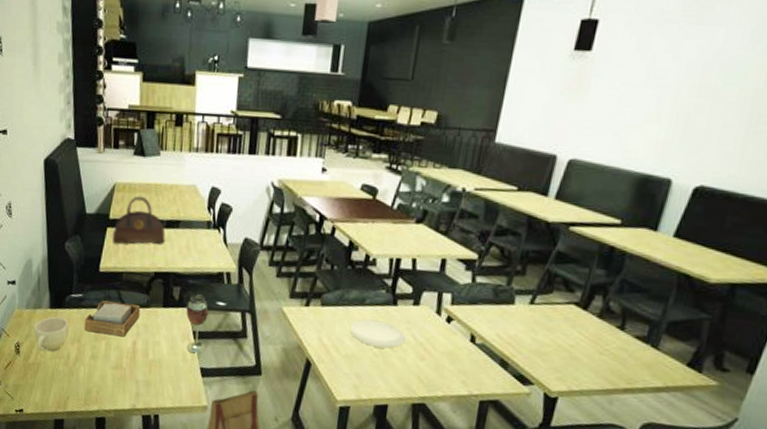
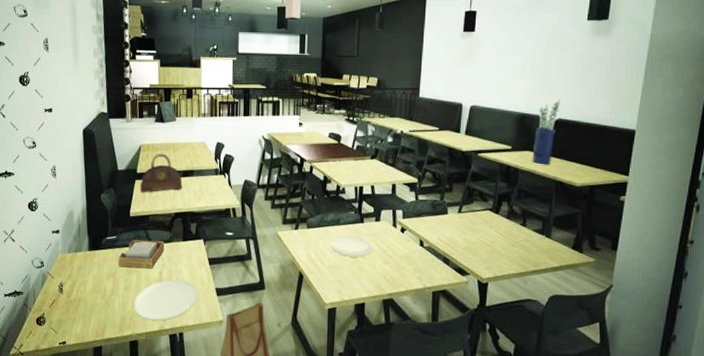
cup: present [34,316,70,352] -> none [75,257,106,289]
plate: none [101,351,179,399] -> present [134,279,198,321]
wineglass: present [186,294,209,354] -> none [202,228,220,277]
vase: none [649,157,708,250] -> present [532,99,561,165]

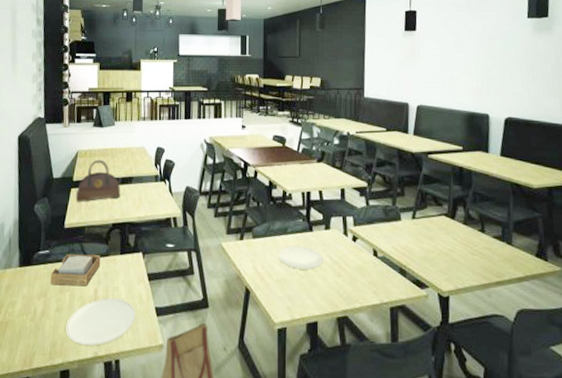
vase: present [532,99,561,165] -> none [484,97,509,166]

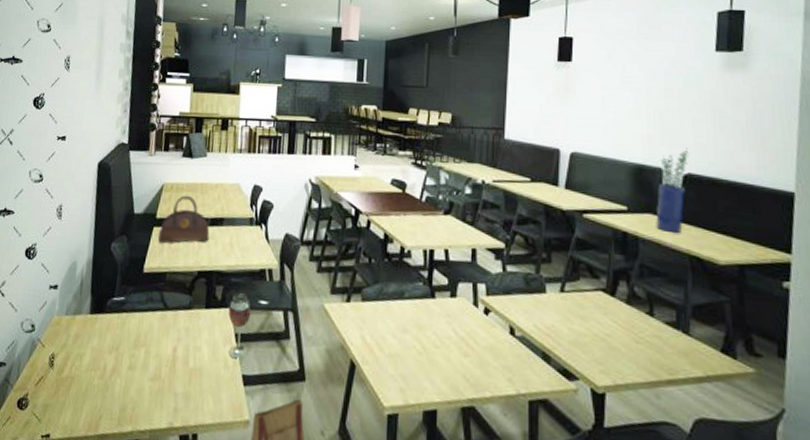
napkin holder: present [50,254,101,287] -> none [123,303,183,343]
plate: present [66,298,136,346] -> none [138,358,220,415]
wineglass: none [141,239,160,295] -> present [228,293,251,360]
plate: present [278,246,323,270] -> none [391,314,447,346]
vase: none [484,97,509,166] -> present [656,148,689,234]

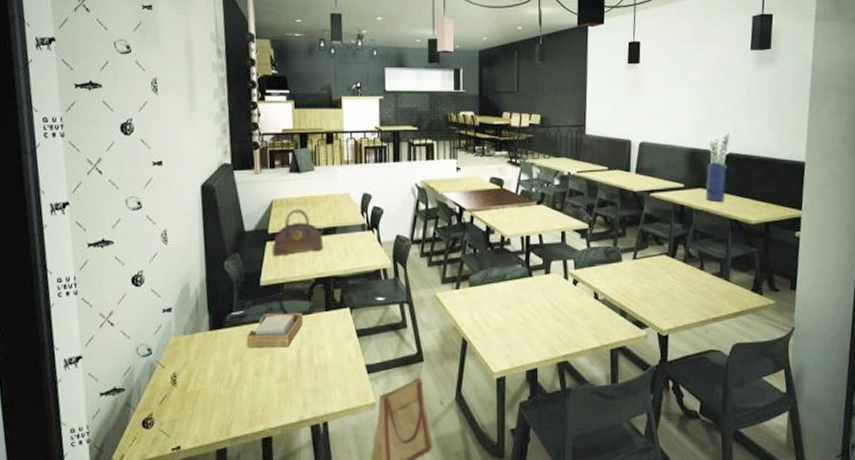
napkin holder: none [123,303,183,343] -> present [246,313,304,348]
wineglass: present [228,293,251,360] -> none [348,293,369,352]

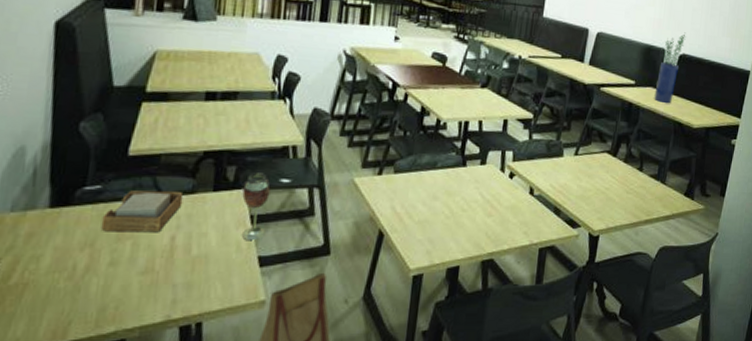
handbag: present [273,208,324,255] -> none [149,64,220,120]
wineglass: none [348,293,369,352] -> present [242,173,271,241]

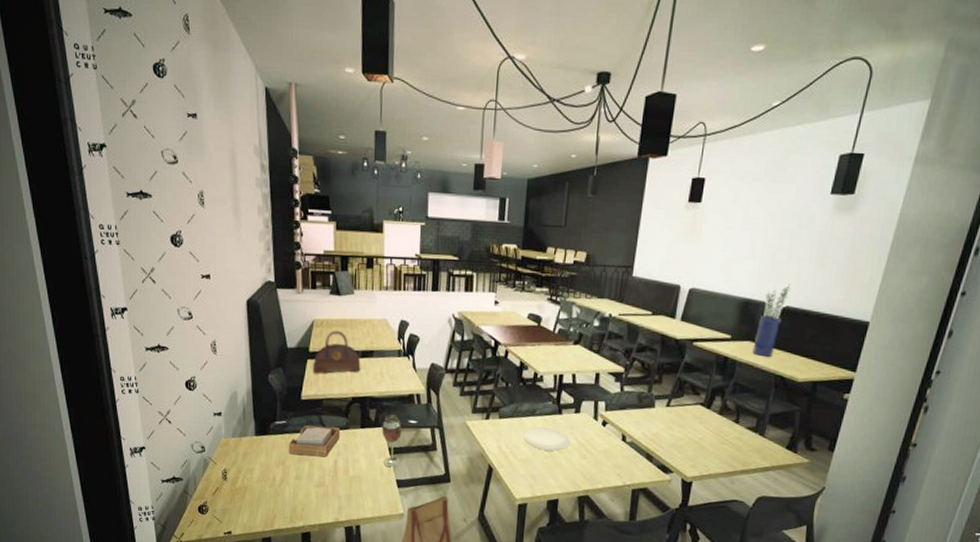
handbag: none [149,64,220,120] -> present [313,330,361,373]
plate: none [422,182,474,210] -> present [524,427,570,452]

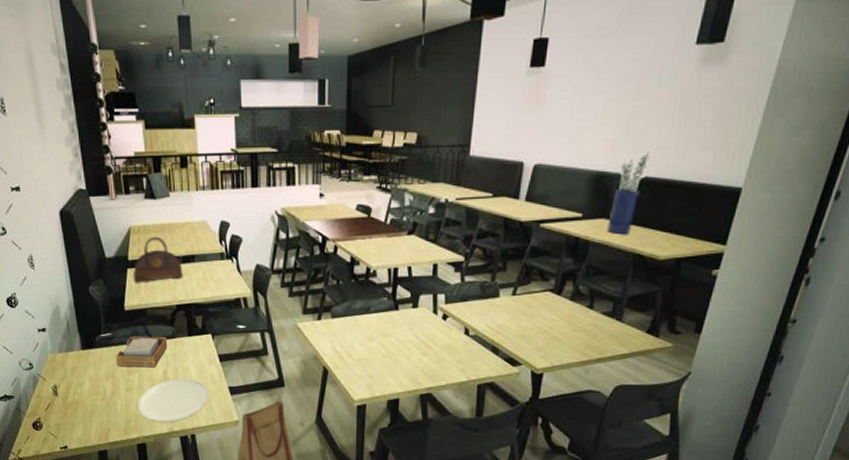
plate: none [306,469,377,513] -> present [138,378,209,423]
wineglass: present [382,415,402,468] -> none [210,321,231,375]
plate: present [524,427,570,452] -> none [359,325,409,349]

